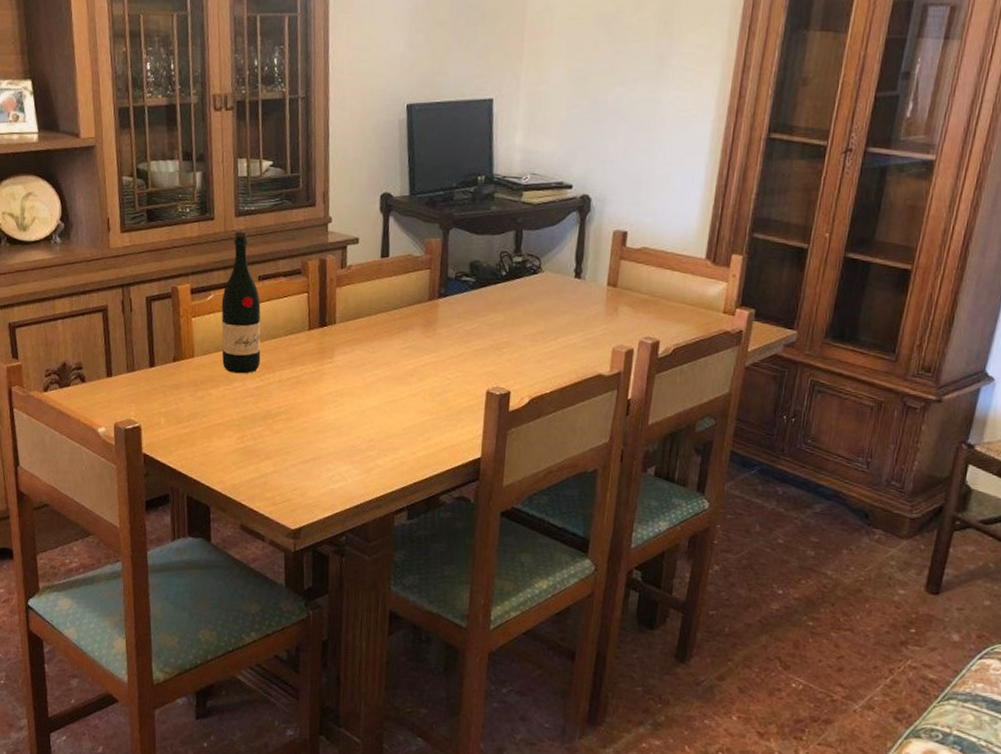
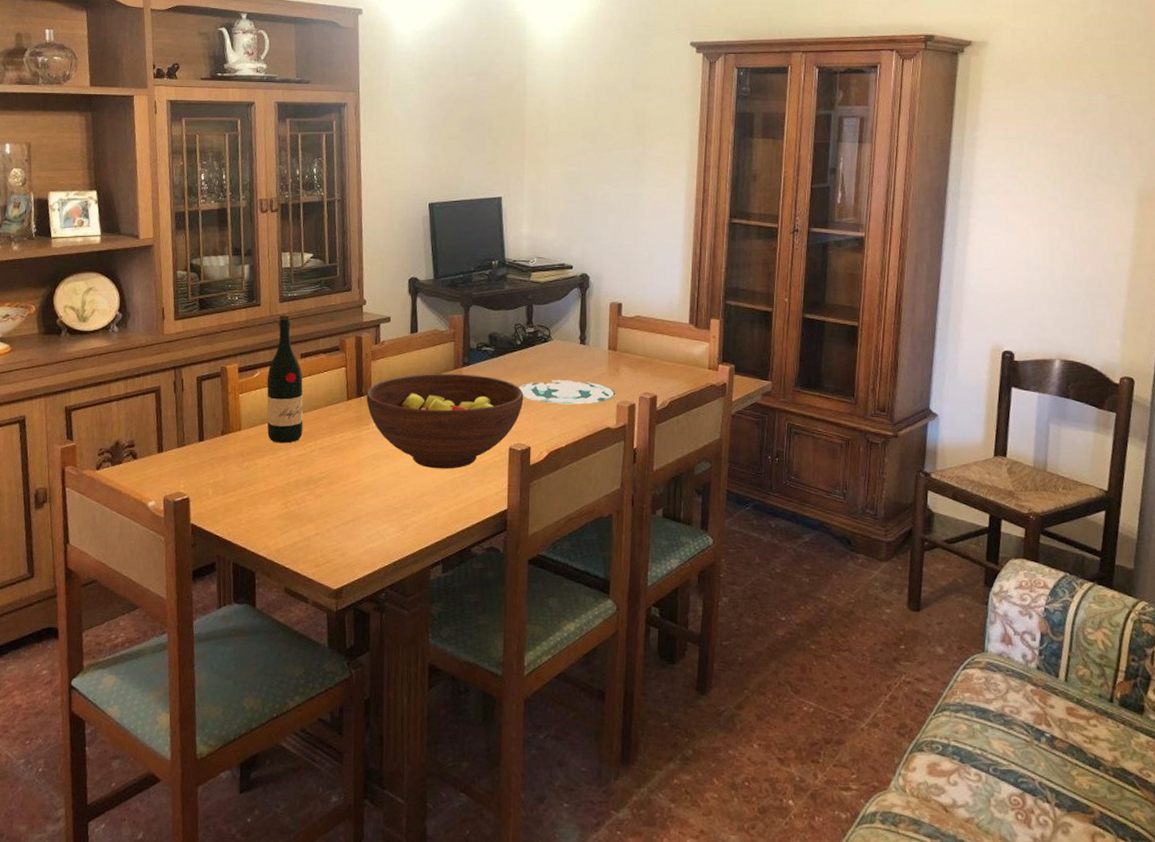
fruit bowl: none [329,304,507,411] -> present [366,373,524,469]
plate: none [500,318,612,347] -> present [518,380,616,405]

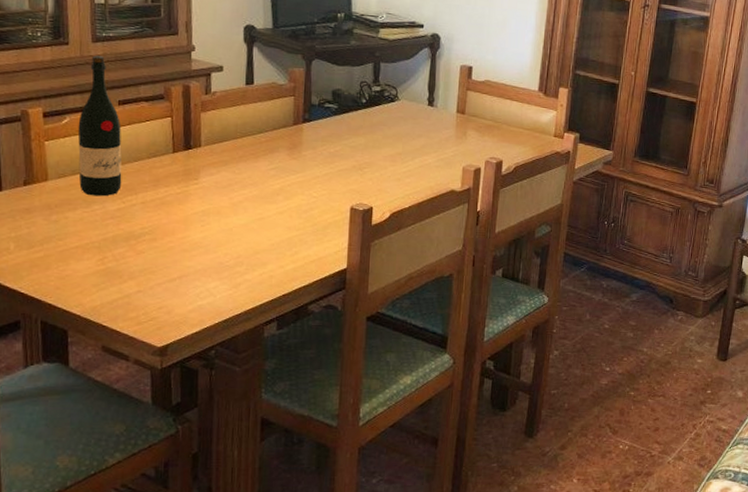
fruit bowl: present [366,373,524,469] -> none [195,128,368,228]
plate: present [518,380,616,405] -> none [362,141,462,166]

